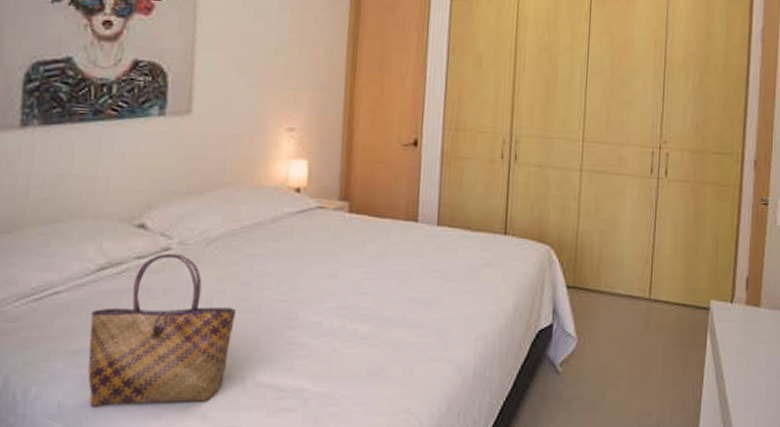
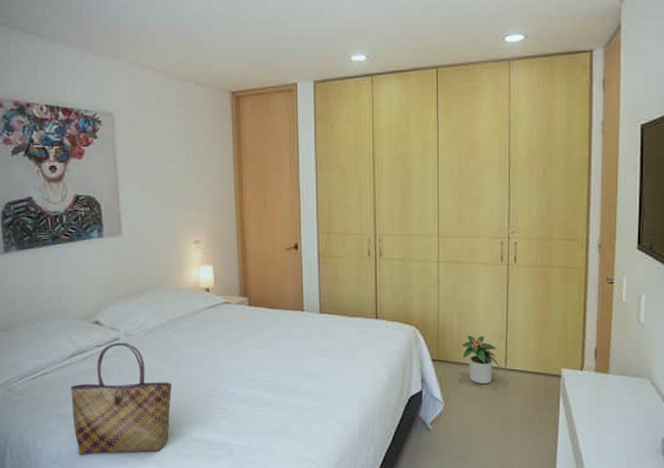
potted plant: none [602,258,642,316] -> present [462,335,499,384]

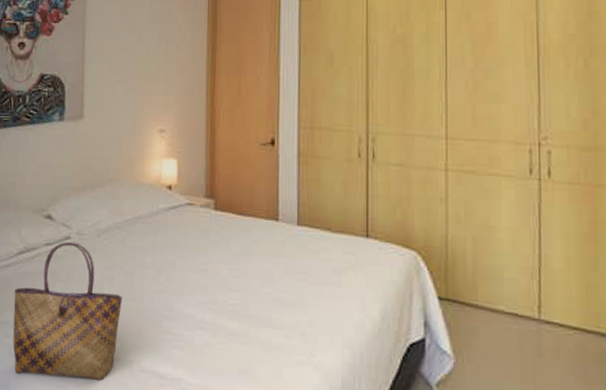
potted plant: present [462,335,499,384] -> none [478,269,530,338]

